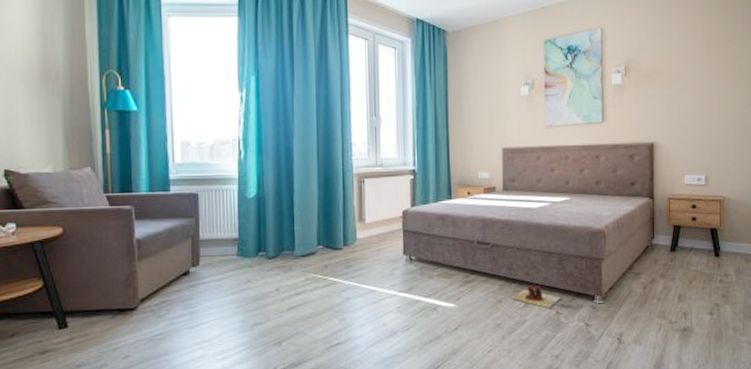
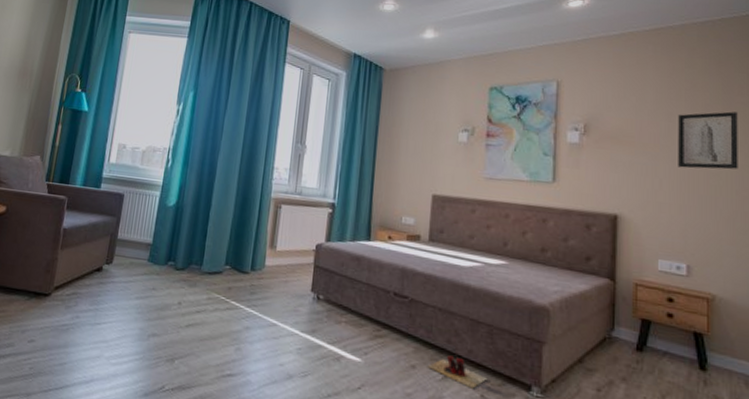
wall art: none [697,42,741,95] -> present [678,111,738,170]

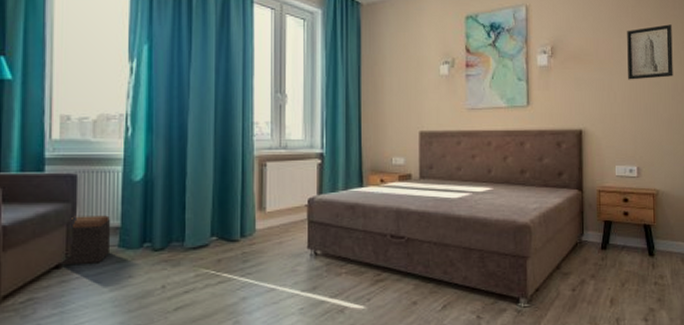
footstool: none [100,229,145,273] -> present [59,215,111,266]
slippers: present [427,355,488,389] -> none [427,285,482,312]

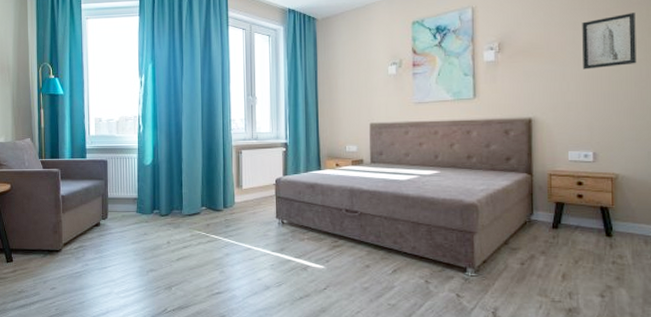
footstool: present [59,215,111,266] -> none [98,189,131,224]

